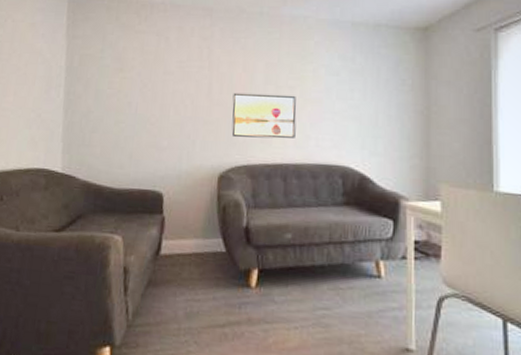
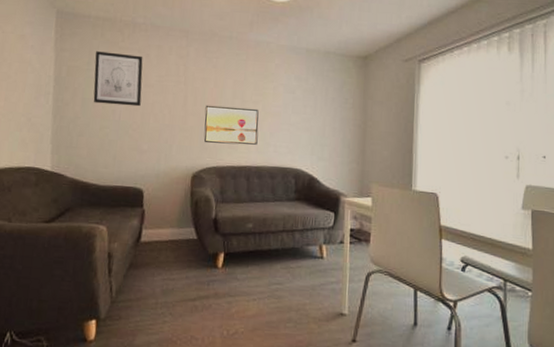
wall art: none [107,37,162,97] -> present [93,51,143,107]

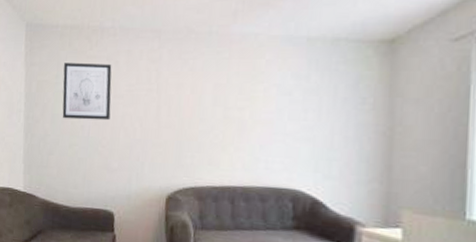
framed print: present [203,105,259,145] -> none [179,115,246,161]

